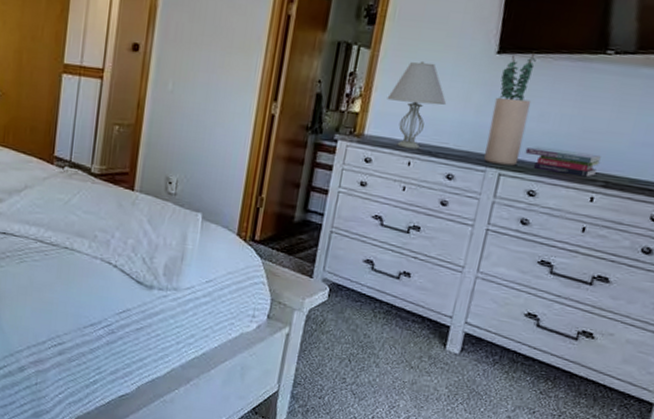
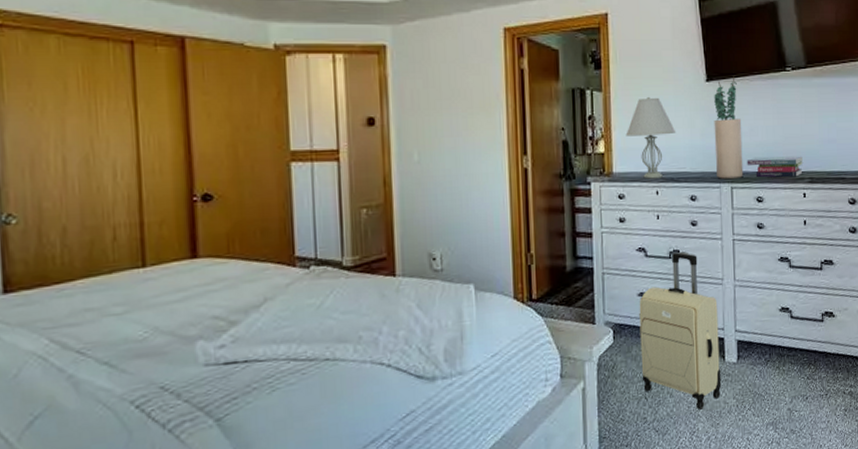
suitcase: none [349,227,452,388] -> present [639,251,722,410]

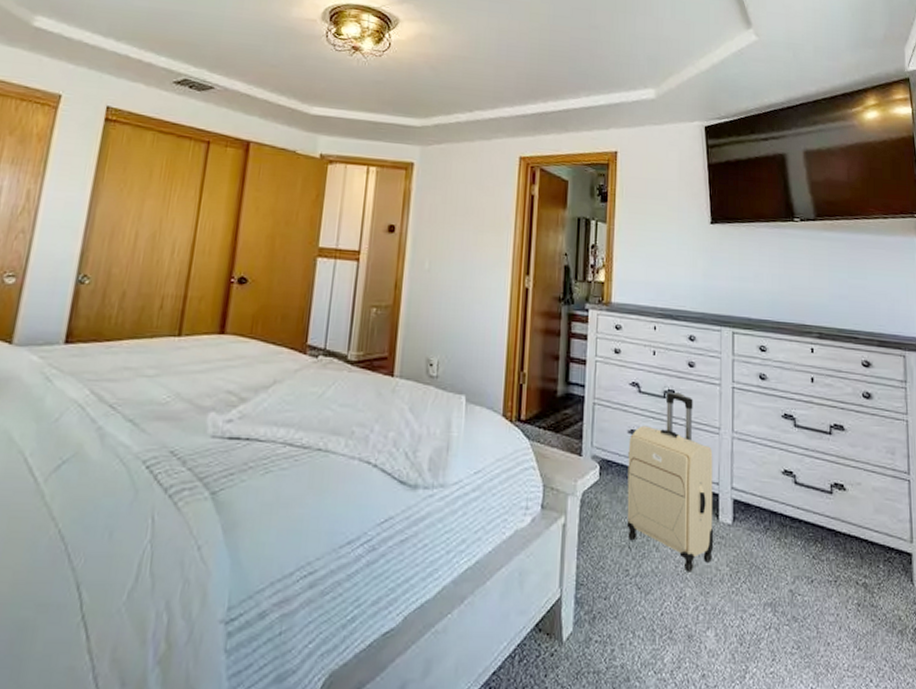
table lamp: present [626,96,676,180] -> none [627,232,678,314]
vase: present [714,76,744,180] -> none [716,221,746,325]
books: present [747,156,803,178] -> none [750,304,811,330]

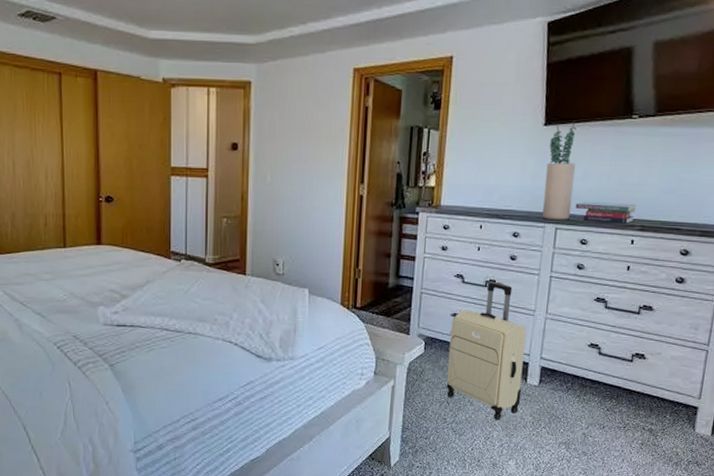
vase: none [716,221,746,325] -> present [542,122,576,221]
books: none [750,304,811,330] -> present [575,201,636,224]

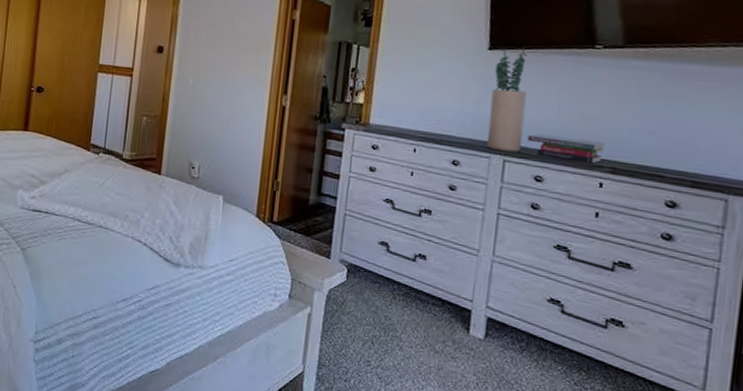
suitcase: present [446,281,527,420] -> none [371,211,469,374]

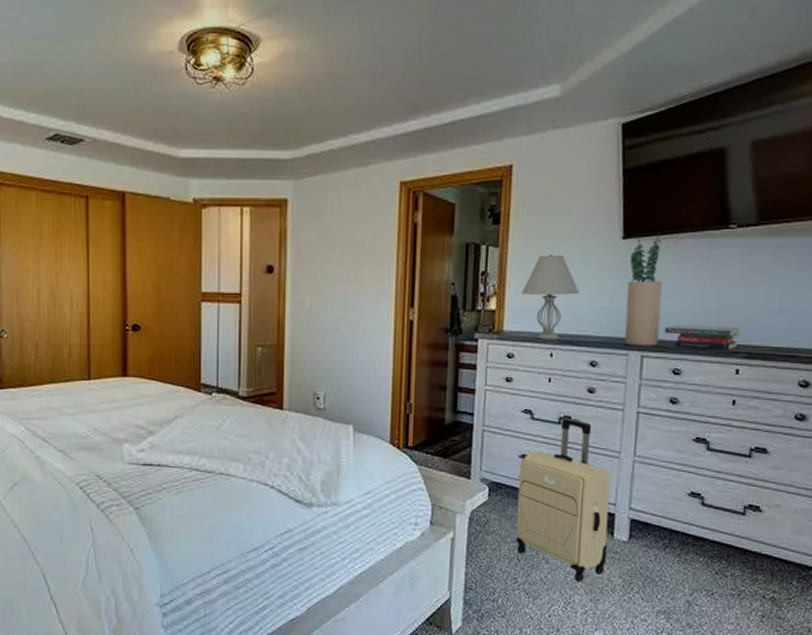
suitcase: none [371,211,469,374] -> present [515,417,611,582]
table lamp: none [388,57,445,138] -> present [521,253,580,341]

